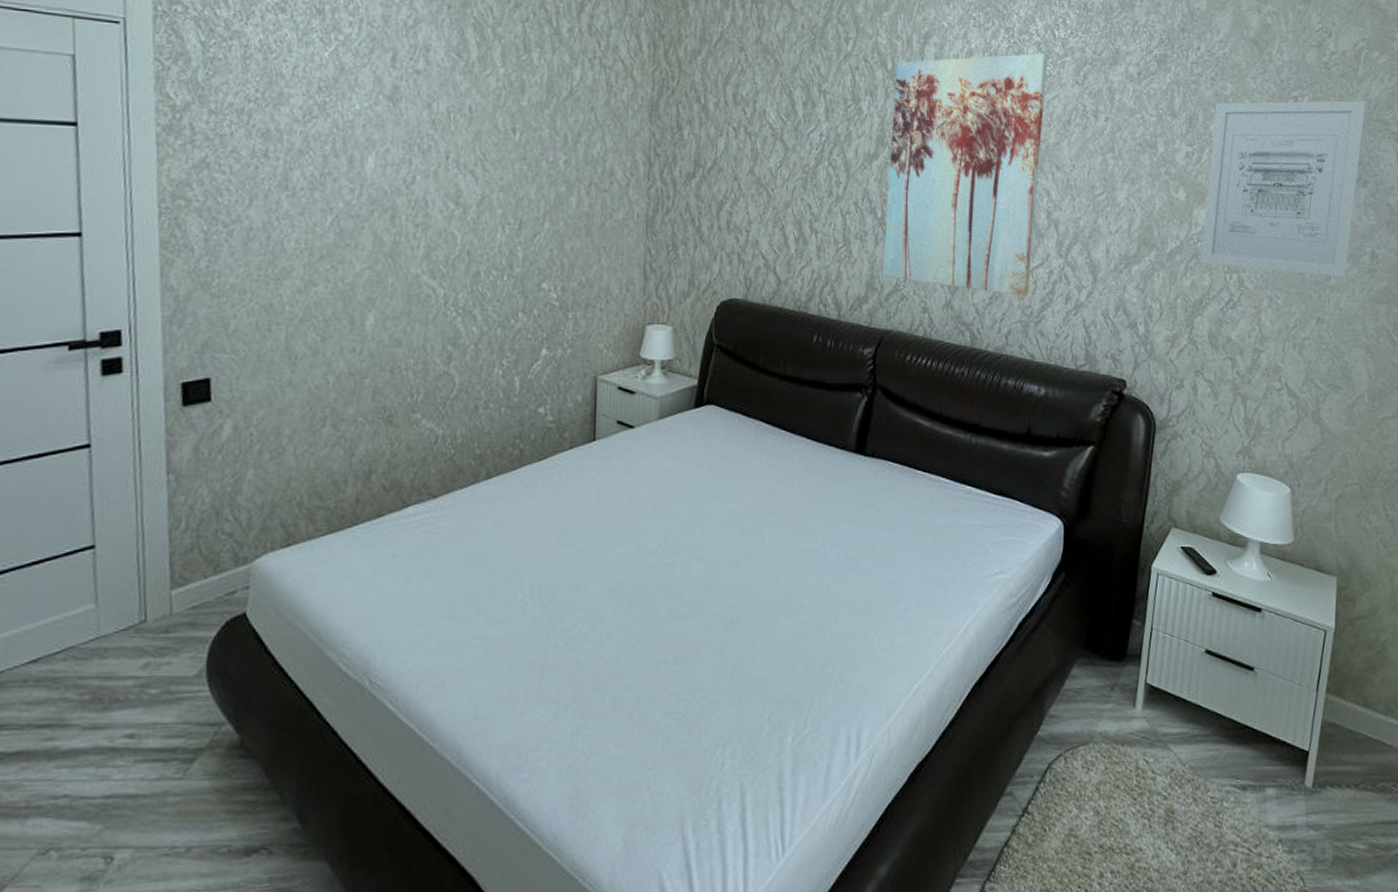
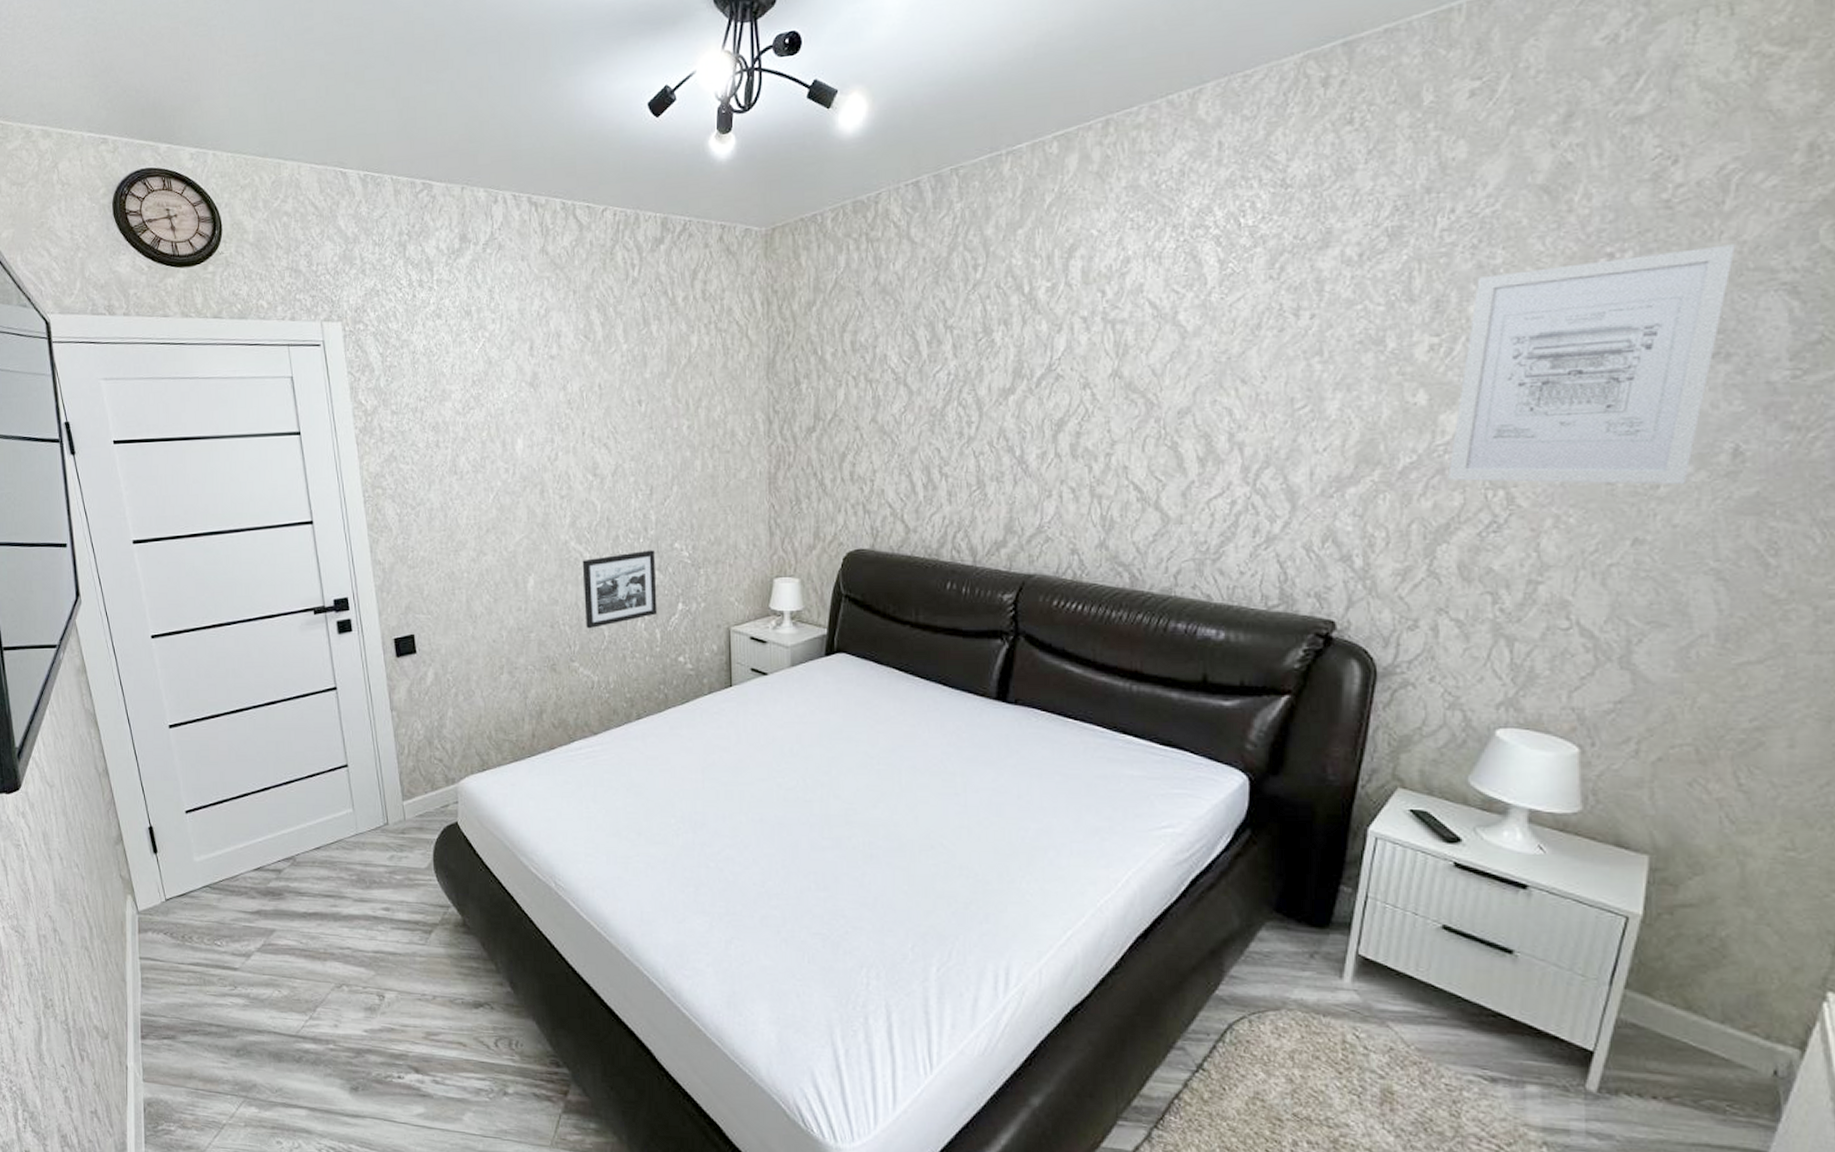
picture frame: none [433,289,520,376] -> present [582,550,658,629]
wall art: present [882,53,1048,297] -> none [1023,248,1230,532]

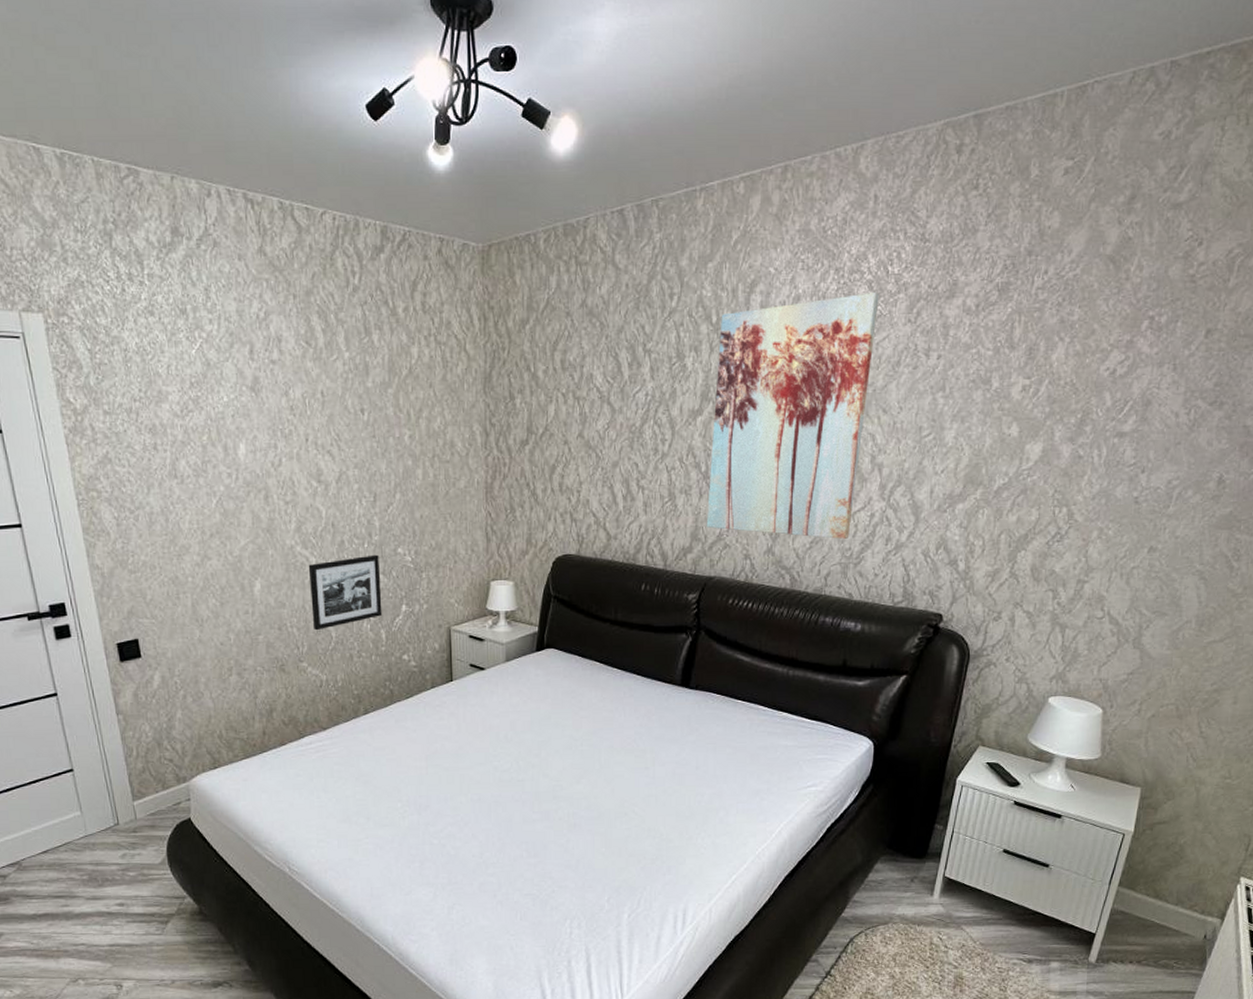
wall art: none [1023,248,1230,532] -> present [706,292,879,540]
wall art: present [1448,244,1735,485] -> none [1029,314,1233,506]

